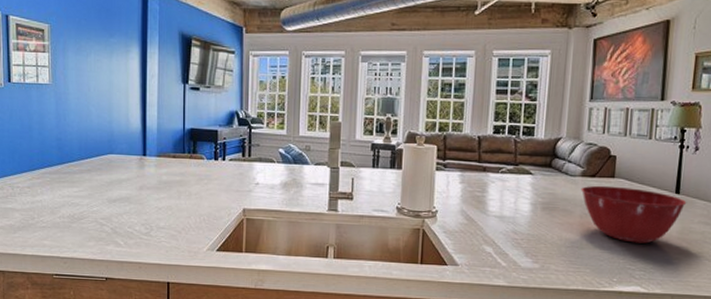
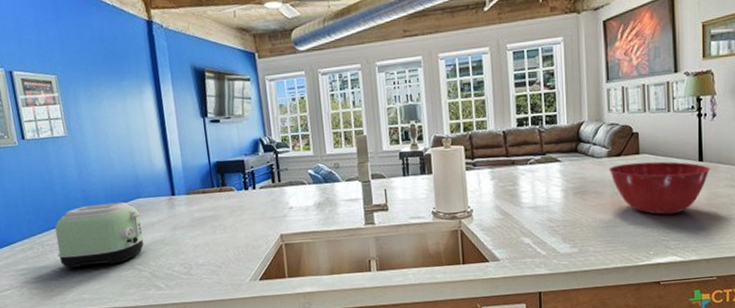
toaster: none [26,154,114,215] -> present [54,202,144,269]

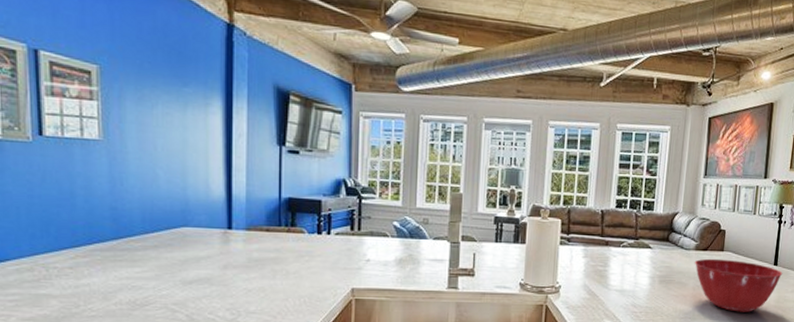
toaster: present [54,202,144,269] -> none [66,227,189,301]

